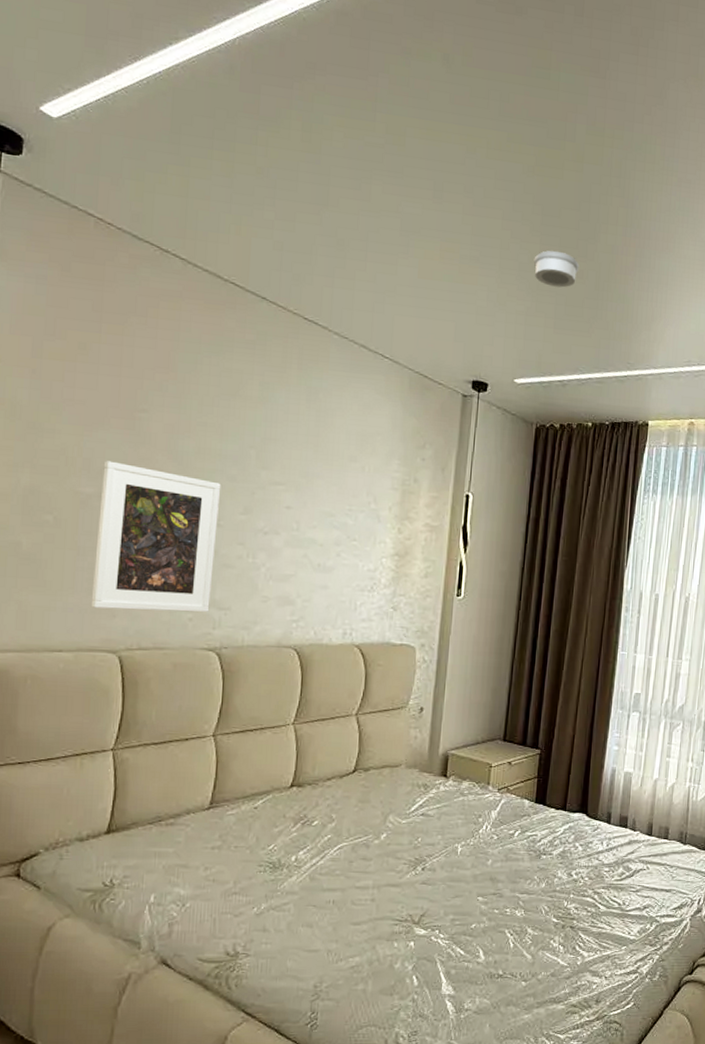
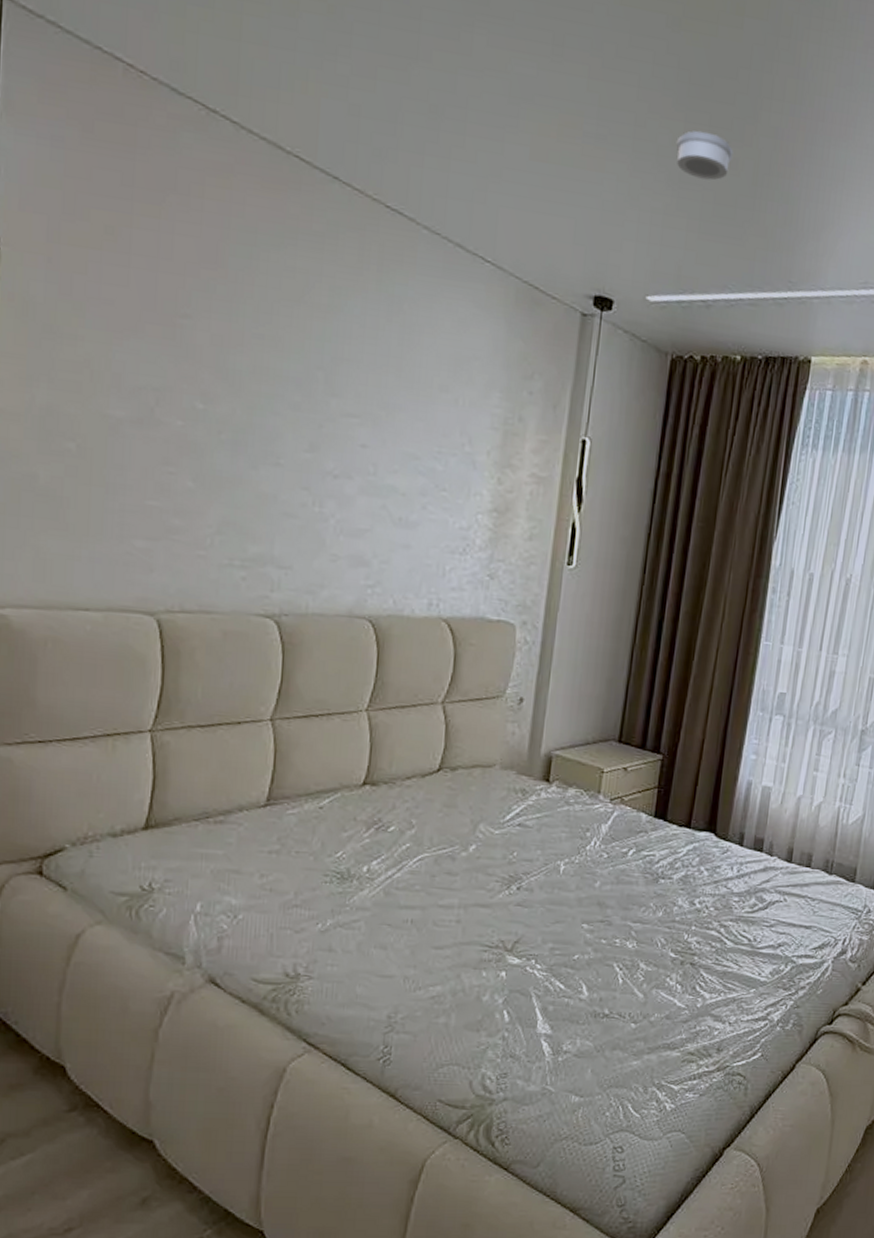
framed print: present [91,461,221,613] -> none [123,377,282,571]

